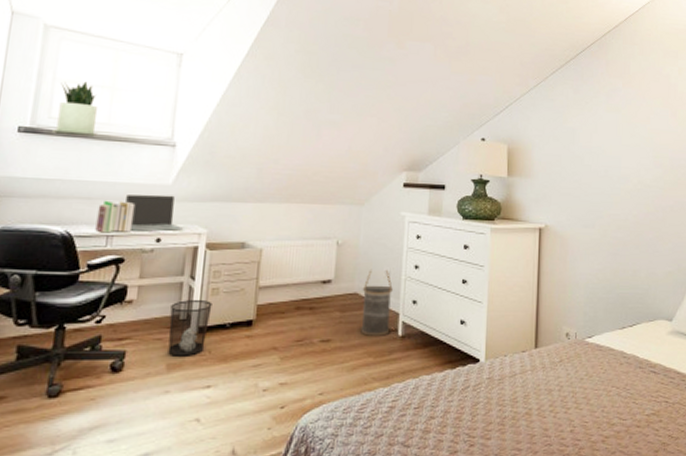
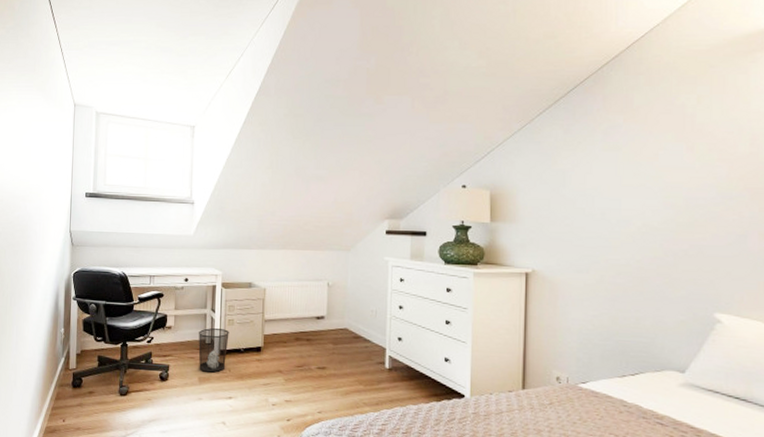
planter: present [52,81,97,137] -> none [108,155,138,199]
books: present [95,200,136,233] -> none [142,248,168,274]
laptop: present [125,194,183,232] -> none [160,243,203,273]
basket: present [361,268,393,336] -> none [351,307,379,367]

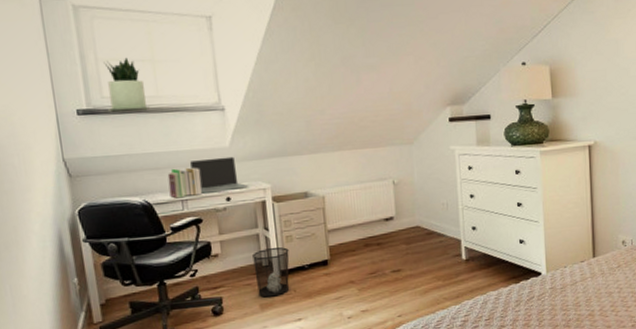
planter: none [108,155,138,199] -> present [104,57,150,113]
books: none [142,248,168,274] -> present [167,167,202,199]
laptop: none [160,243,203,273] -> present [189,156,248,194]

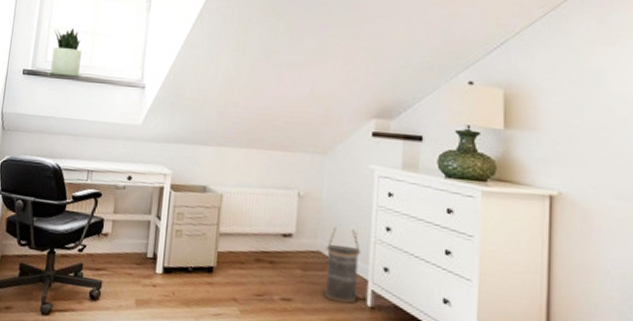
books: present [167,167,202,199] -> none [79,137,111,169]
laptop: present [189,156,248,194] -> none [102,133,150,170]
waste bin: present [252,247,290,298] -> none [137,238,176,295]
basket: none [423,202,455,263] -> present [324,226,360,304]

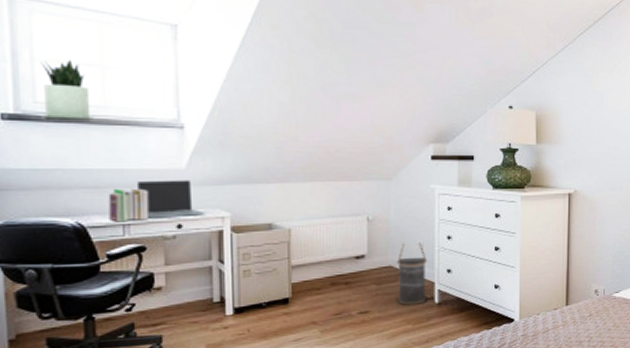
books: none [79,137,111,169] -> present [108,188,149,222]
laptop: none [102,133,150,170] -> present [136,180,204,218]

